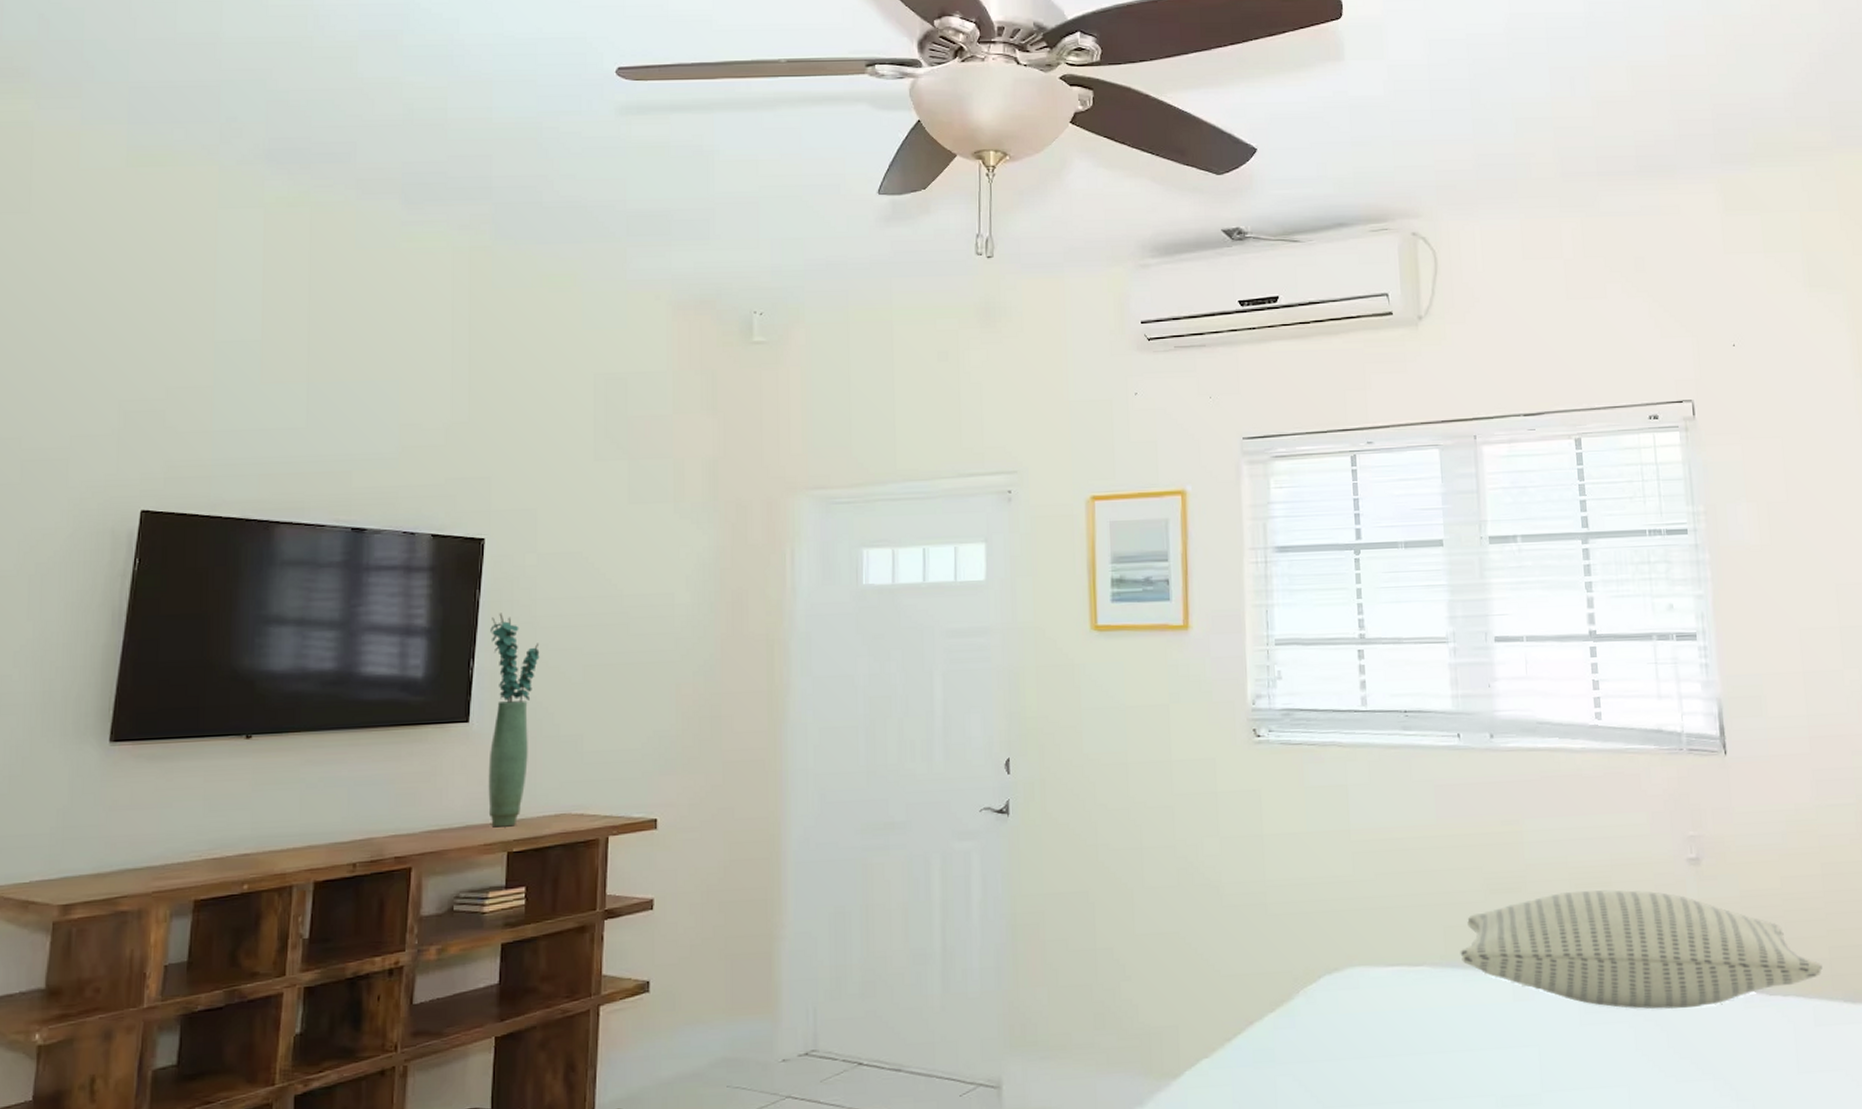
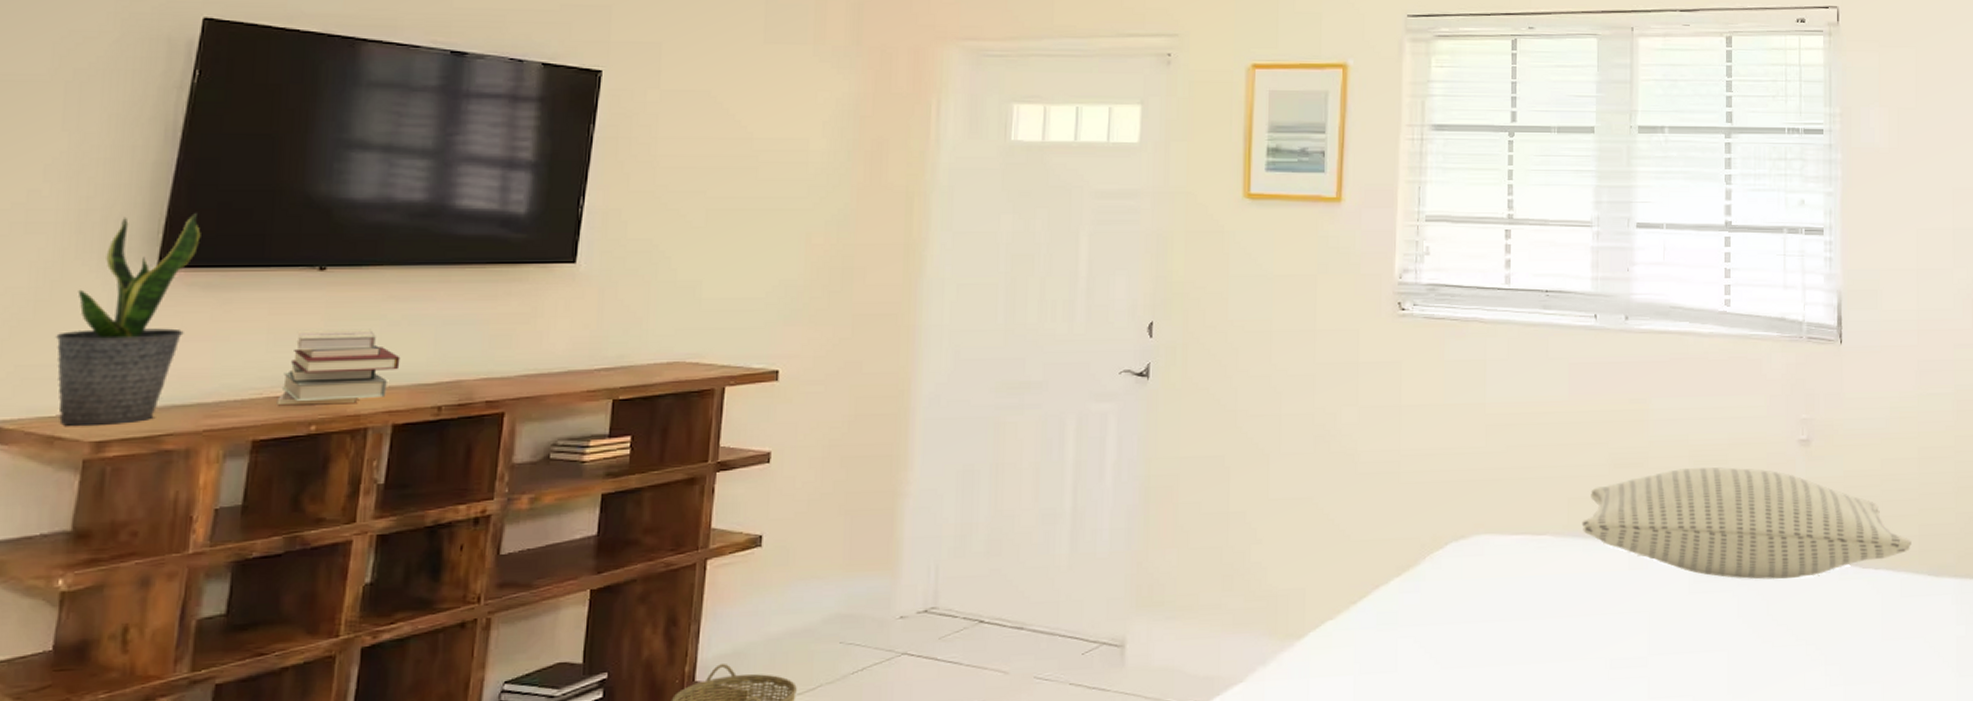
potted plant: none [27,690,145,891] -> present [56,213,201,427]
books: none [214,791,319,867] -> present [276,328,401,406]
vase: present [488,613,540,828] -> none [593,150,659,374]

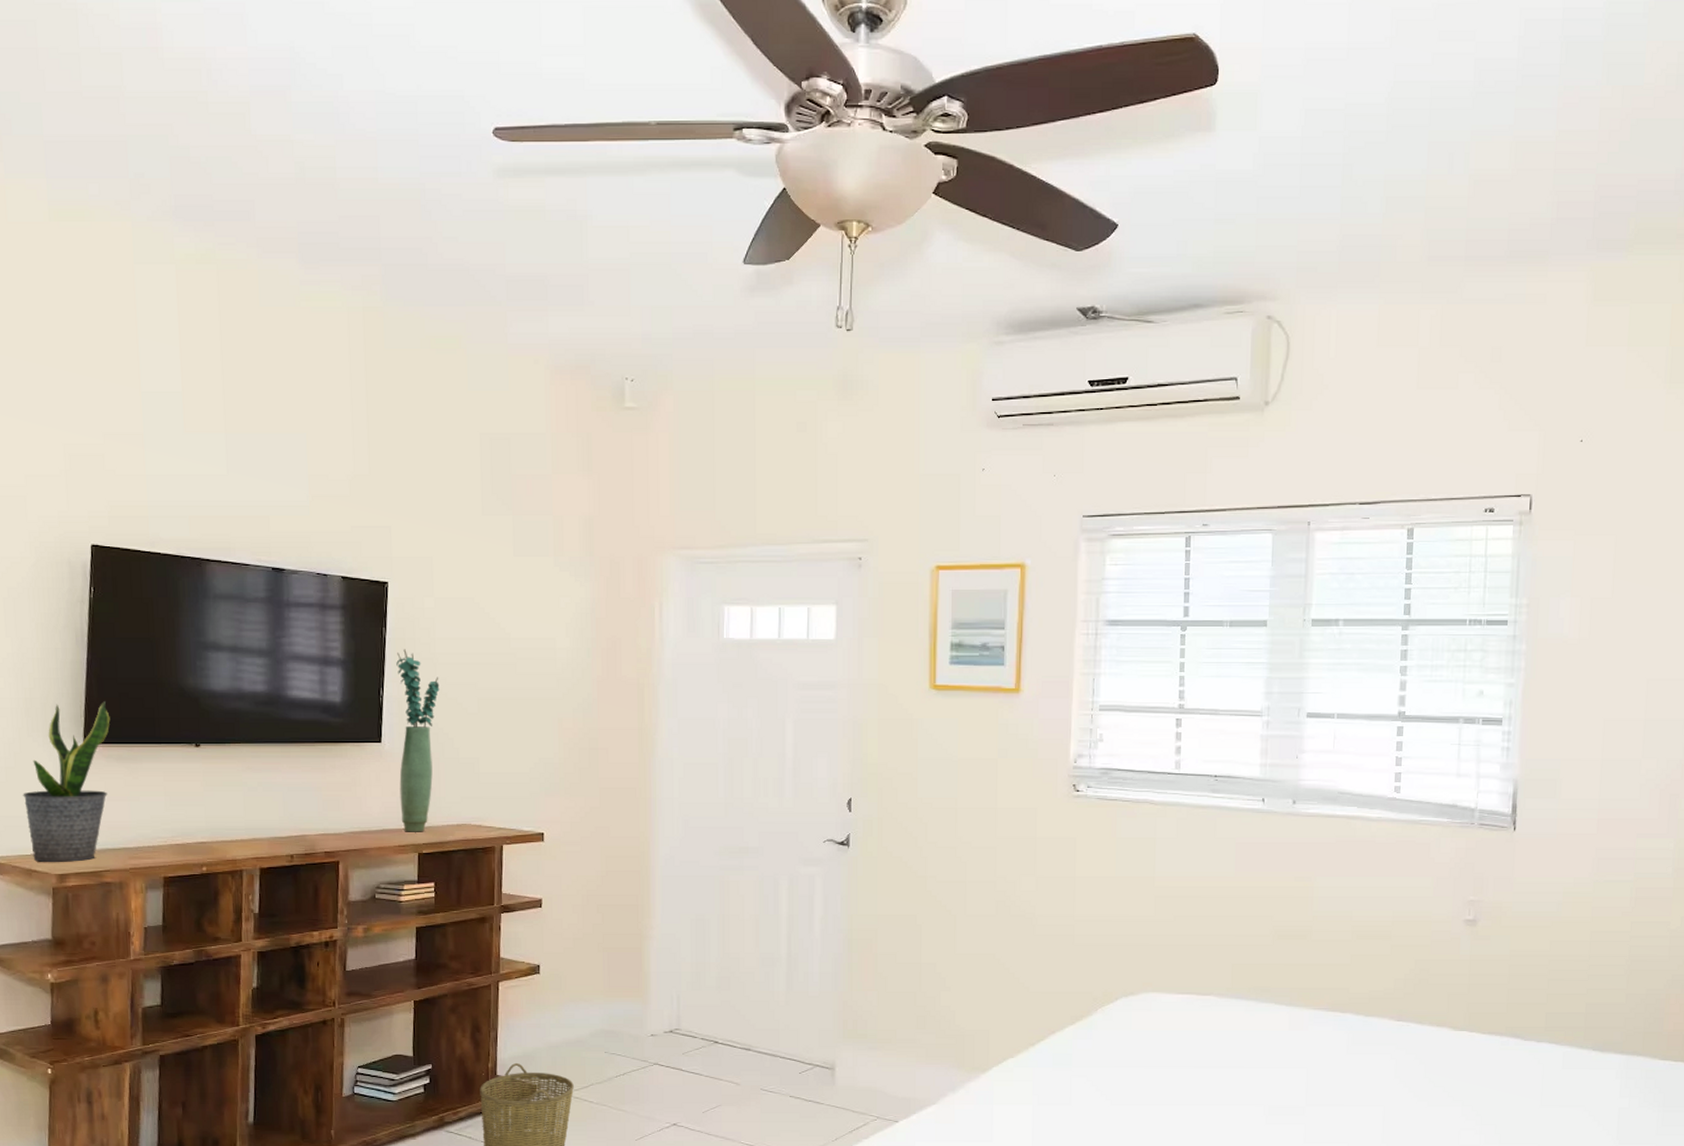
books: present [276,328,401,406] -> none [177,793,260,851]
vase: none [593,150,659,374] -> present [396,649,440,832]
pillow: present [1581,467,1912,580] -> none [1244,941,1577,1045]

